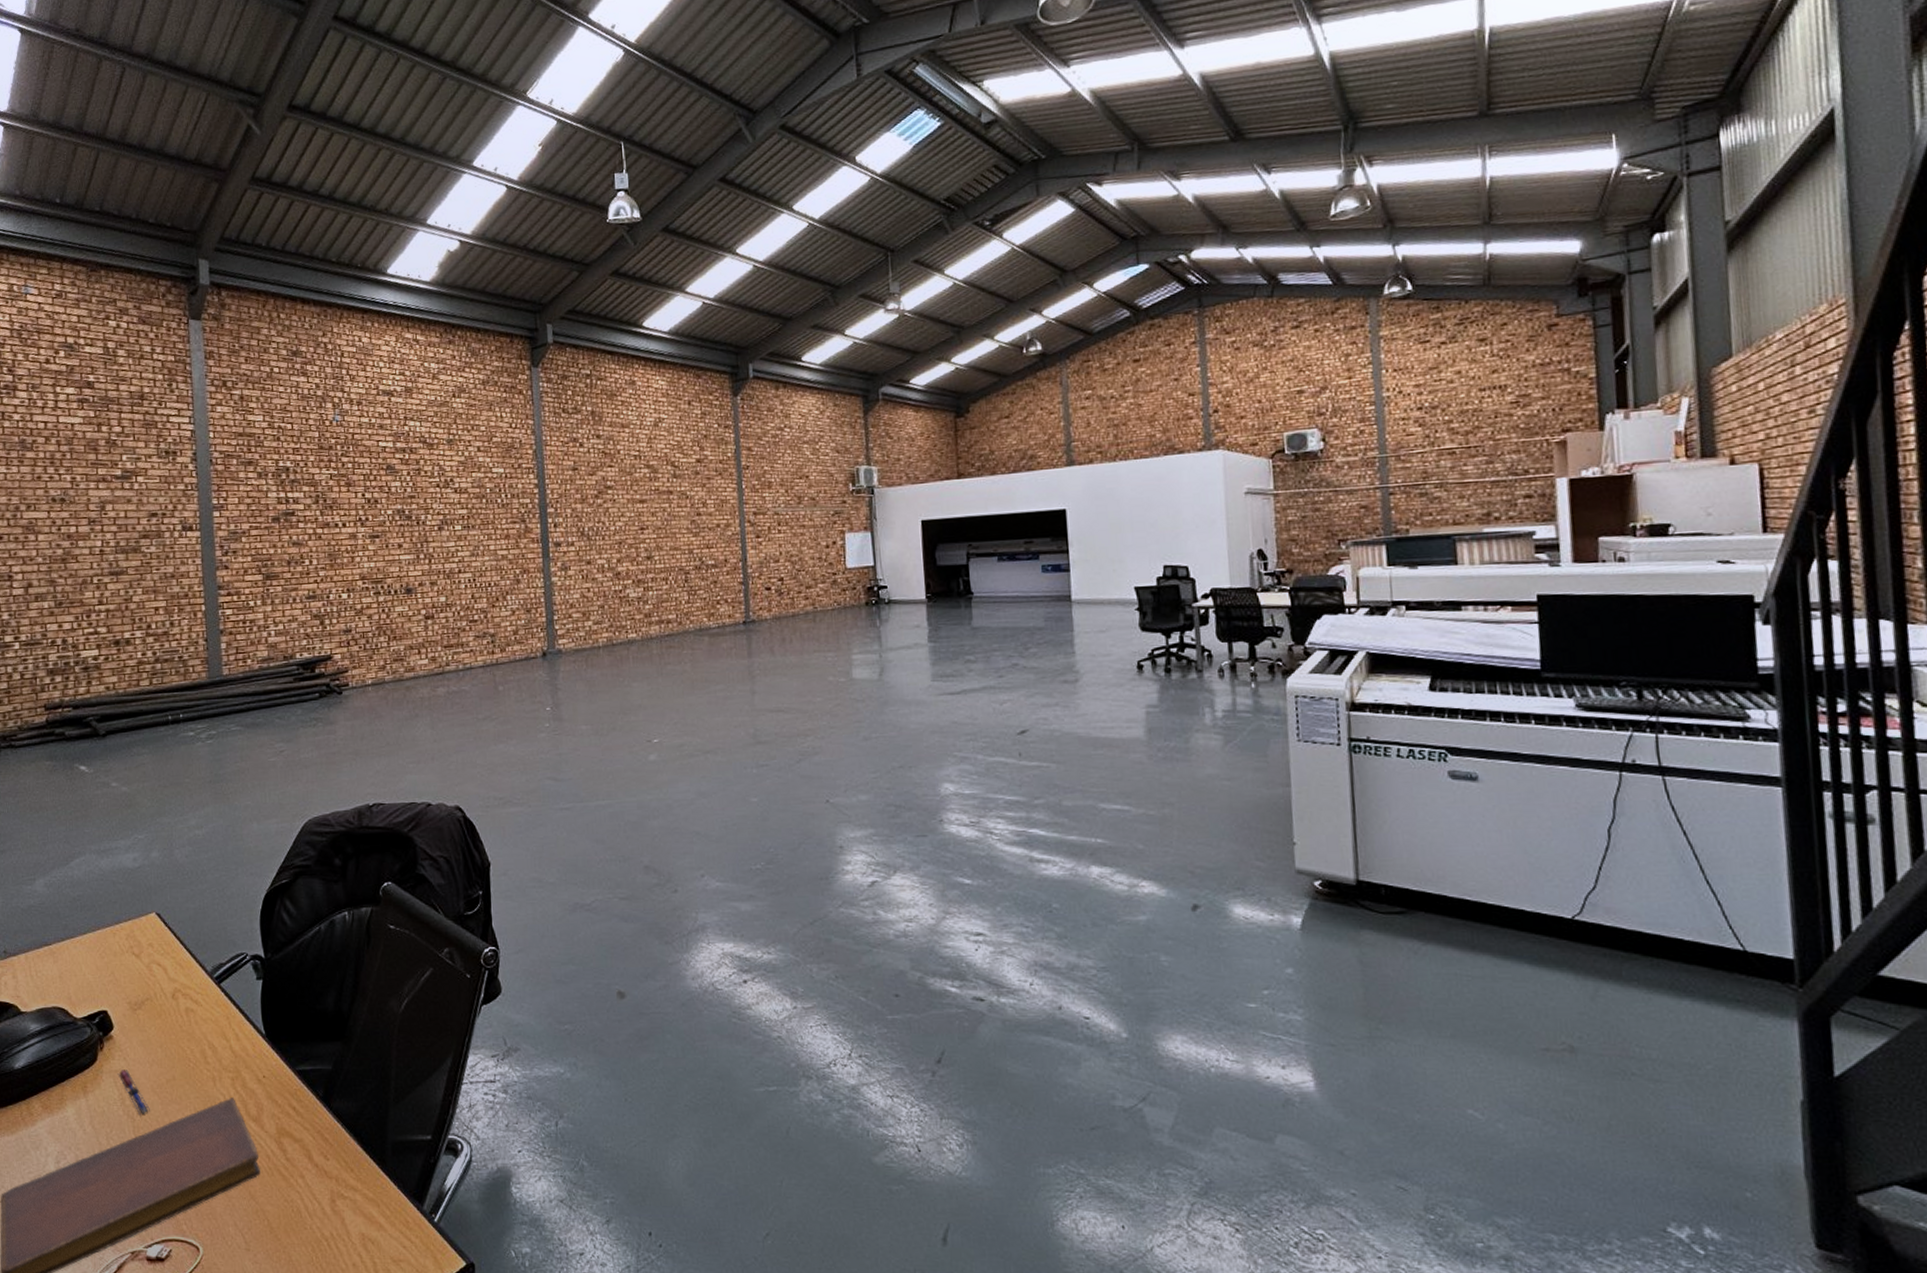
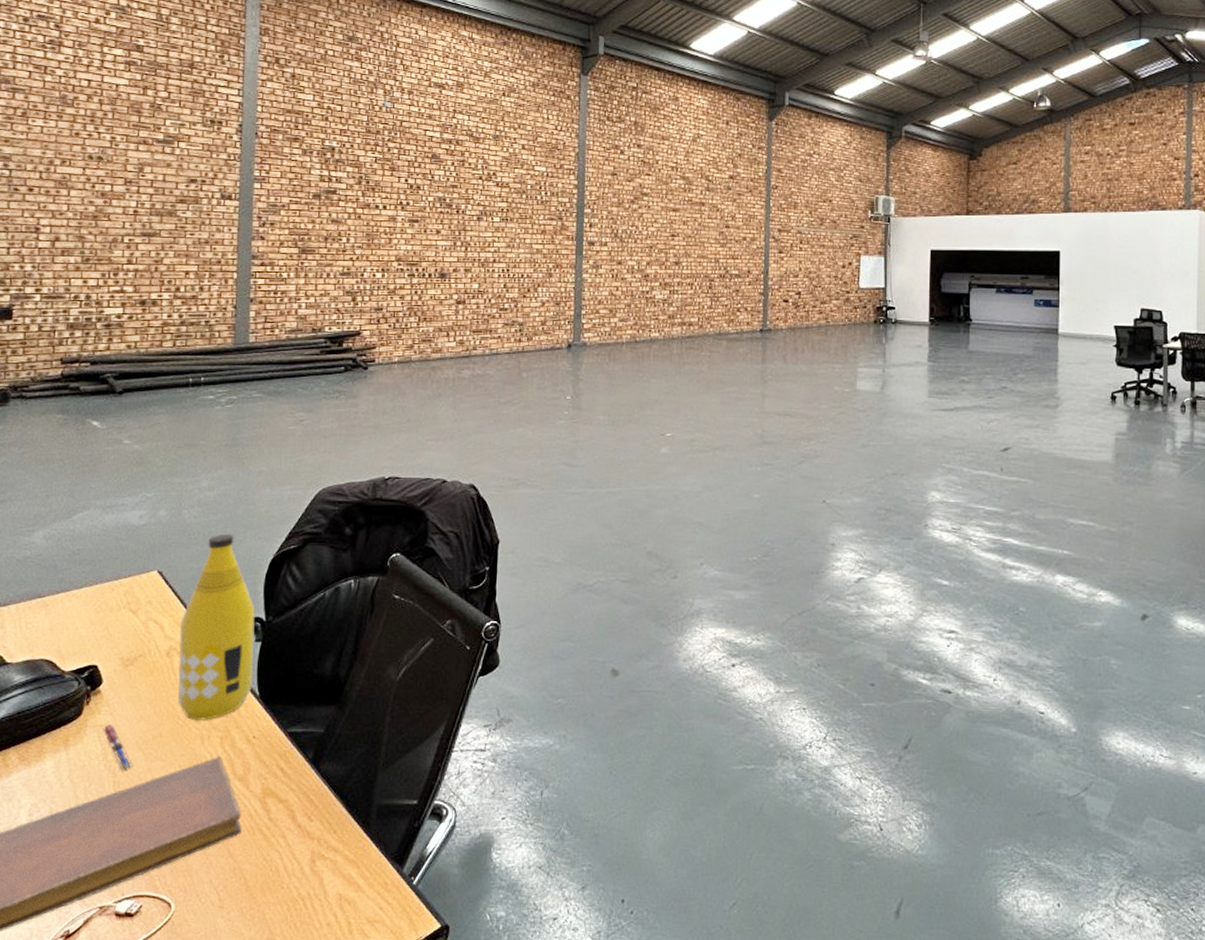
bottle: none [182,871,258,1063] -> present [178,533,255,722]

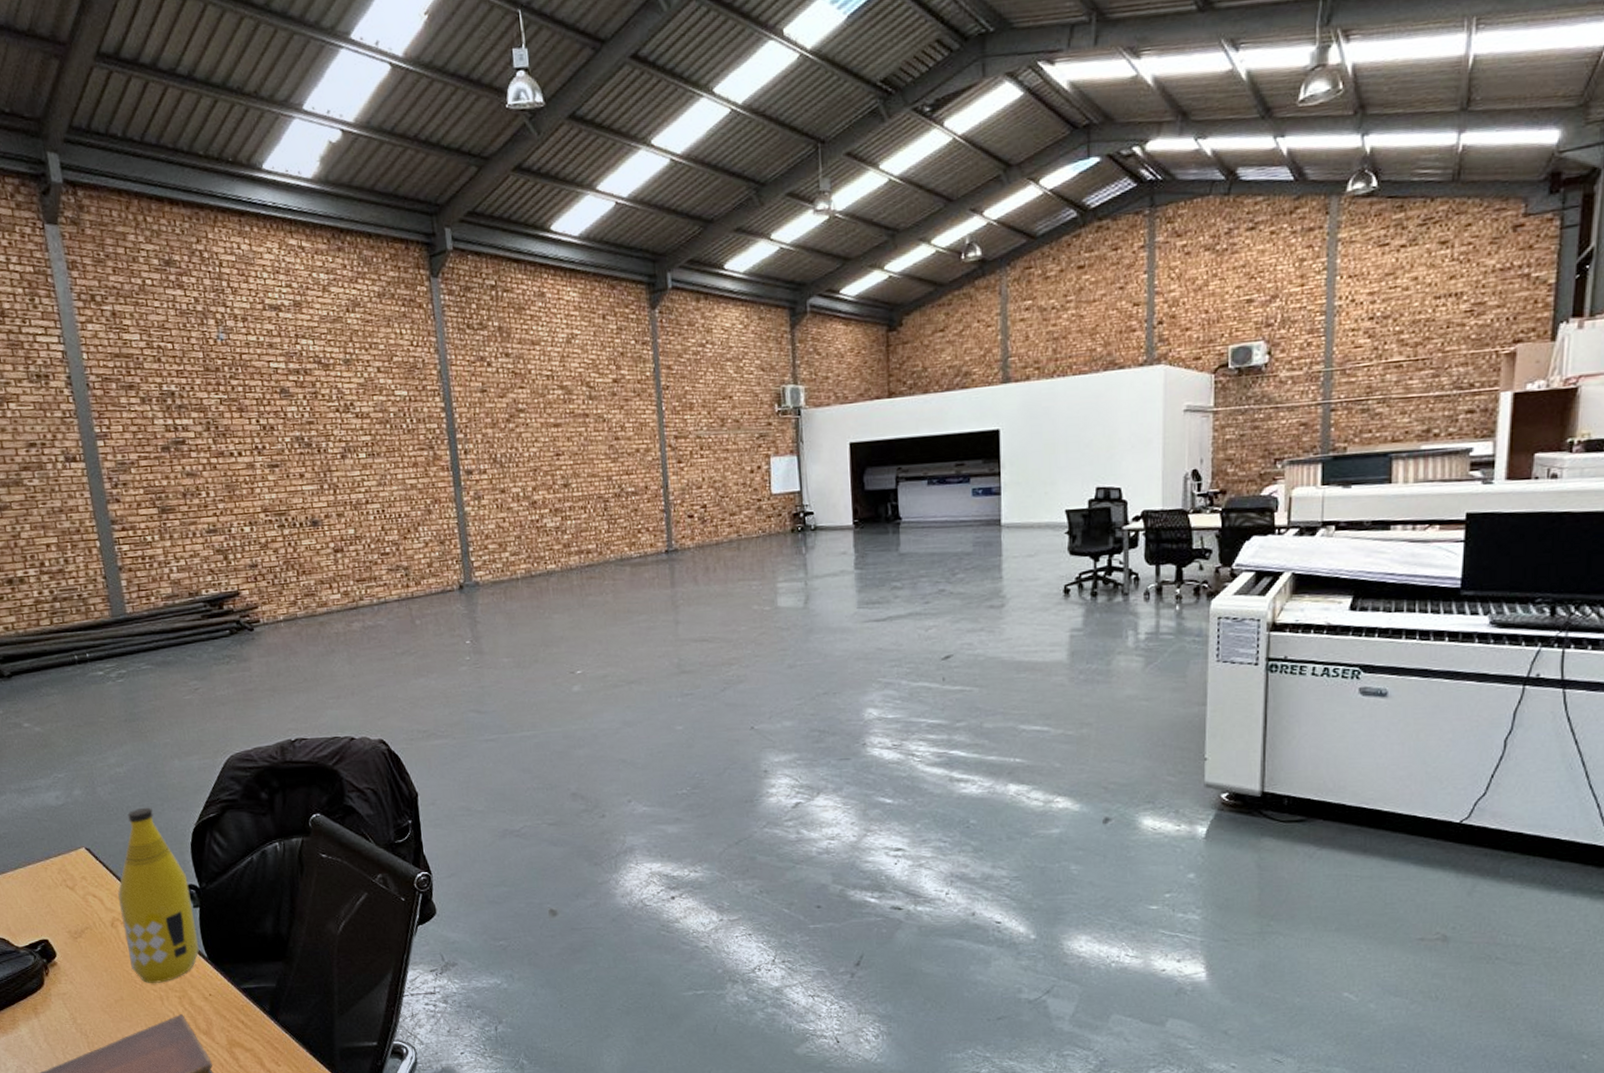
pen: present [102,724,133,771] -> none [65,992,102,1033]

